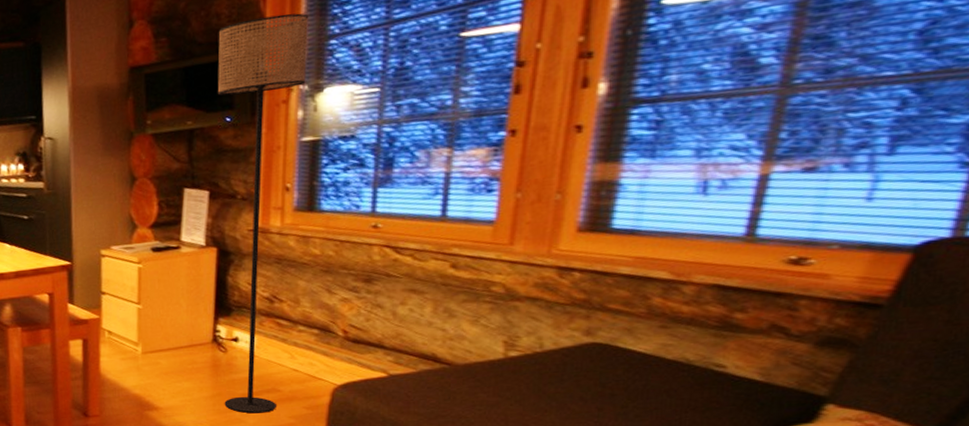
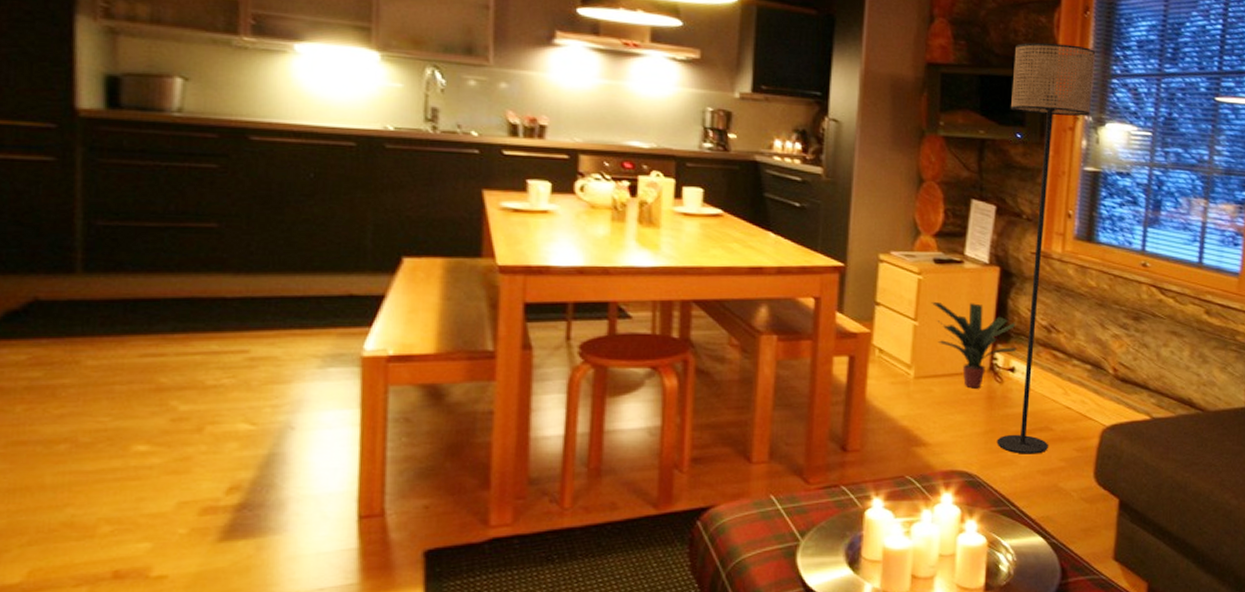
potted plant: none [152,283,239,359] -> present [930,302,1017,389]

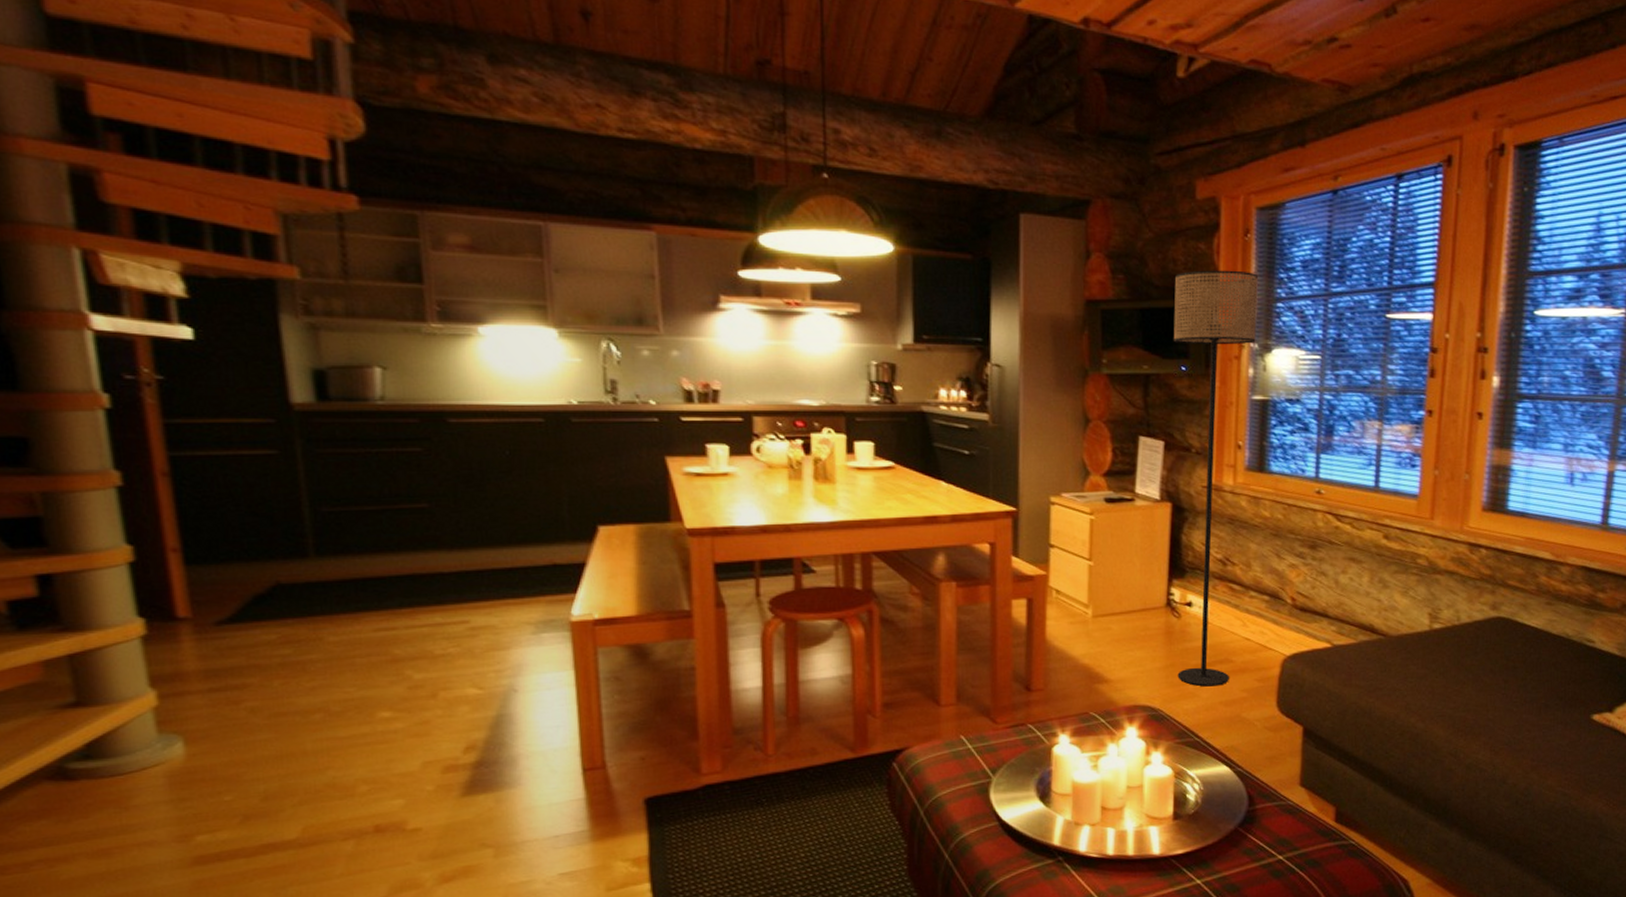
potted plant: present [930,302,1017,389] -> none [1104,540,1193,625]

